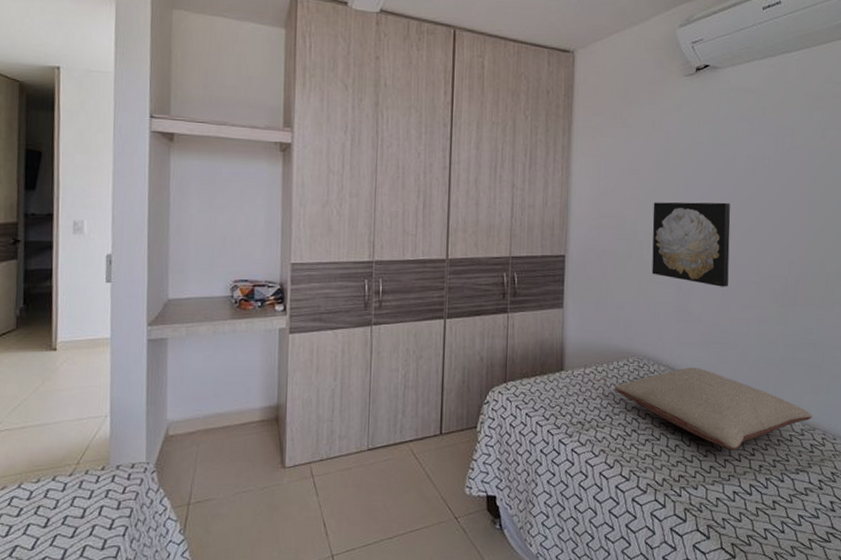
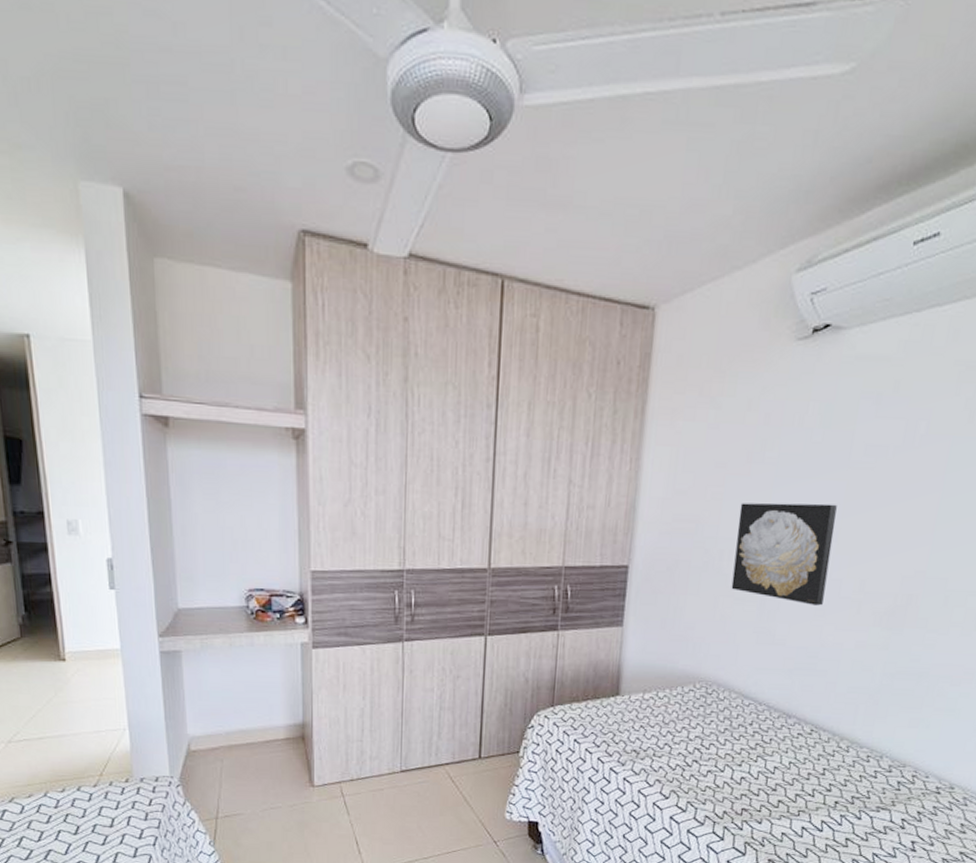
pillow: present [614,367,812,450] -> none [676,695,905,785]

